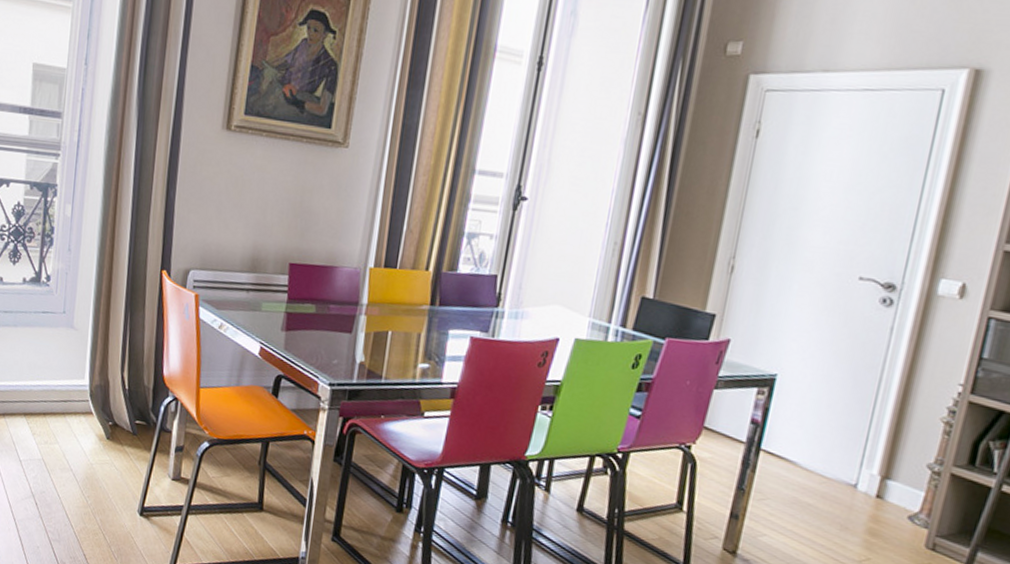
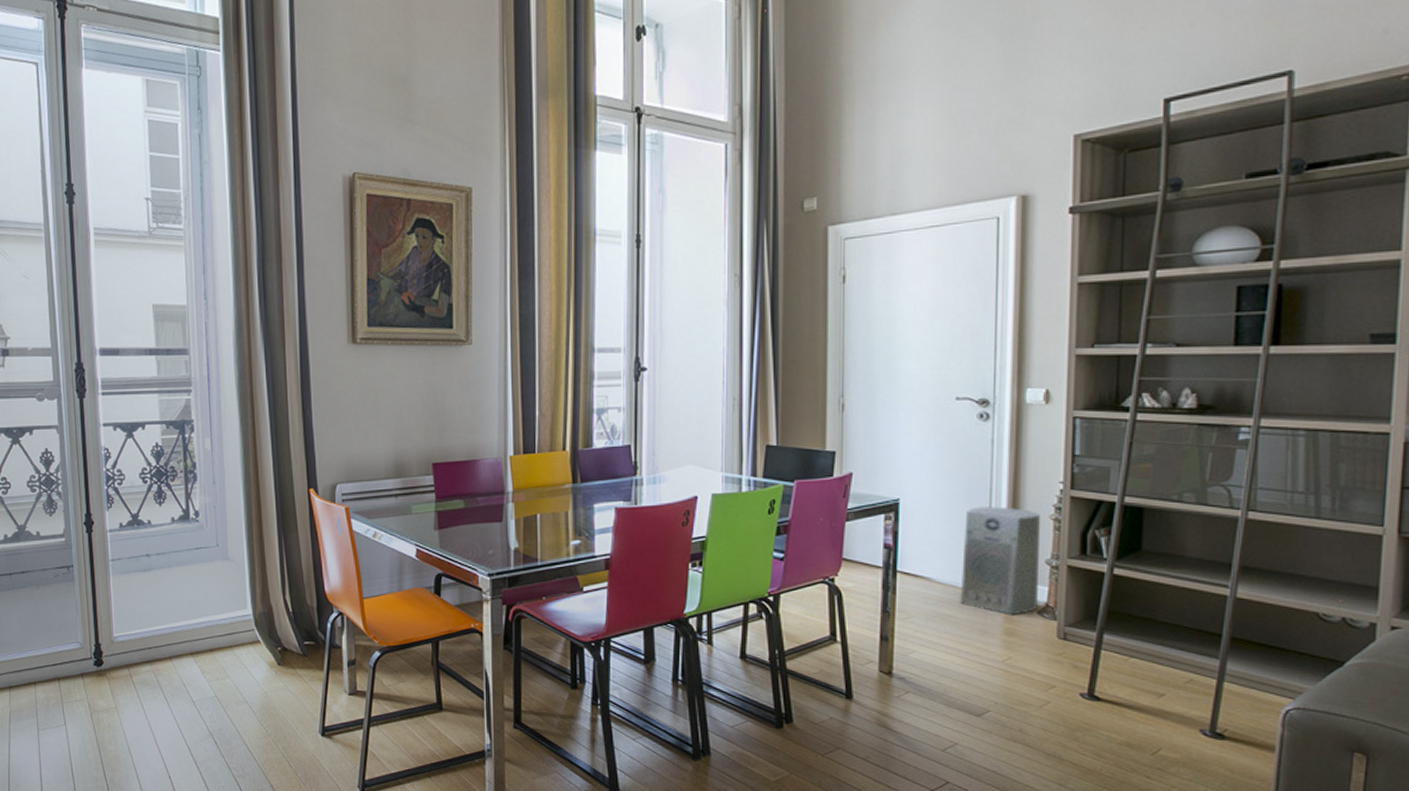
air purifier: none [823,396,931,516] -> present [960,506,1040,616]

